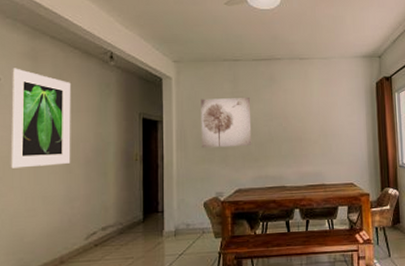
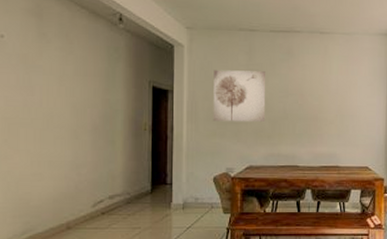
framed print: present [10,68,72,169] -> none [15,25,78,131]

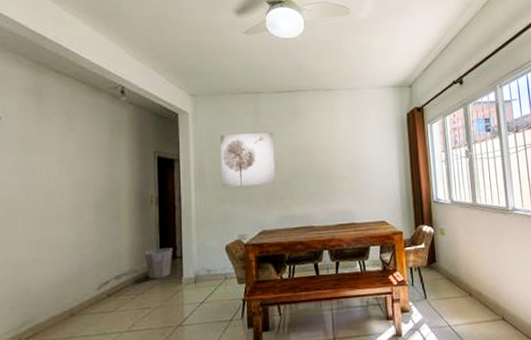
waste bin: none [136,174,163,202] -> present [144,248,173,279]

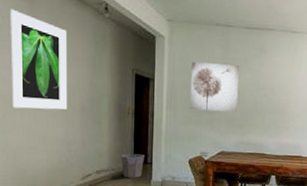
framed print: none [13,105,80,215] -> present [9,9,68,110]

